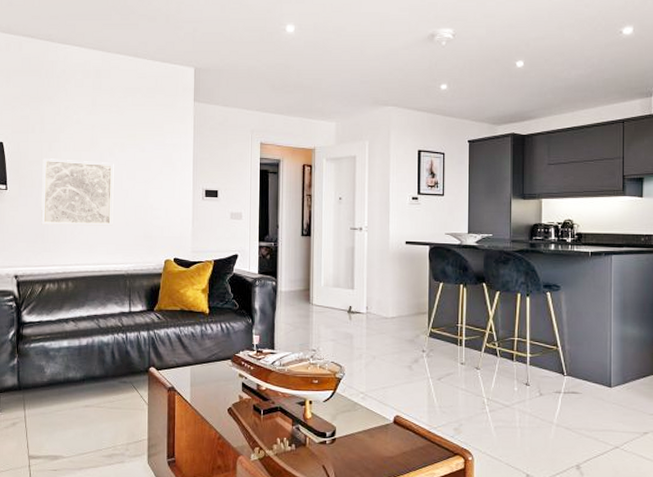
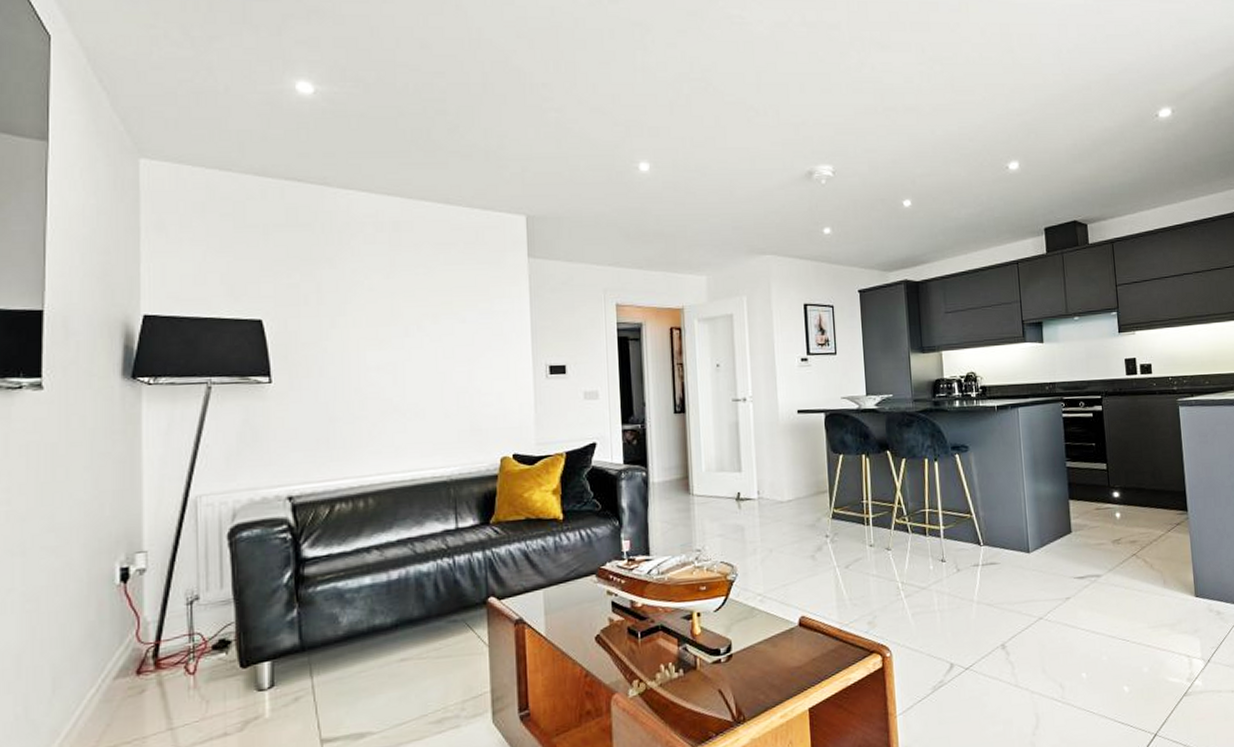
wall art: present [41,158,114,226] -> none [322,337,427,426]

